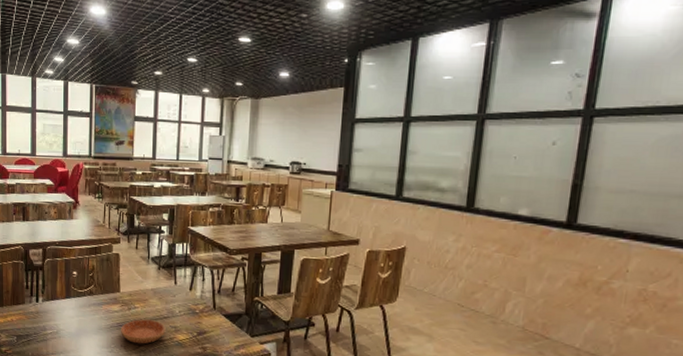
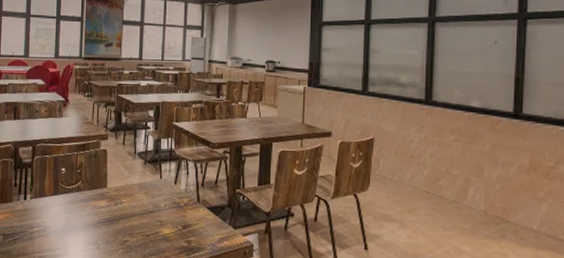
saucer: present [121,319,166,345] -> none [107,214,152,240]

